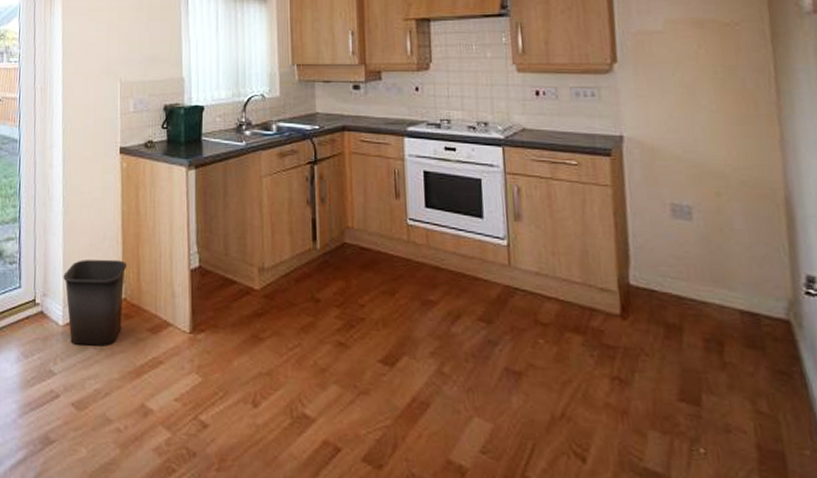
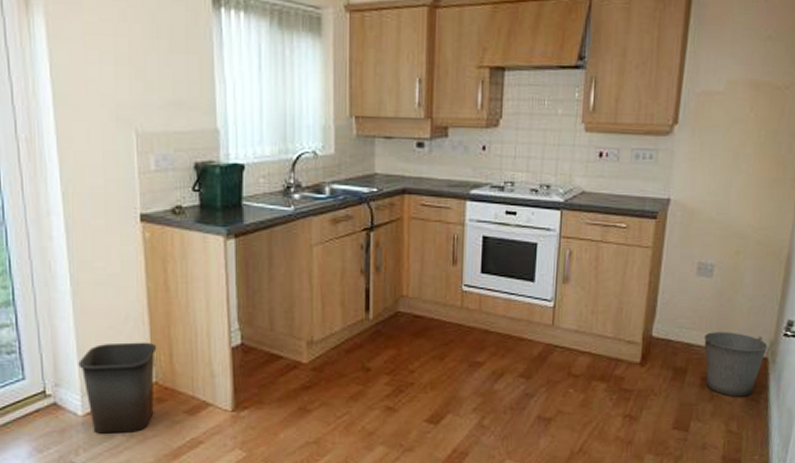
bucket: none [696,284,787,368] -> present [703,332,768,397]

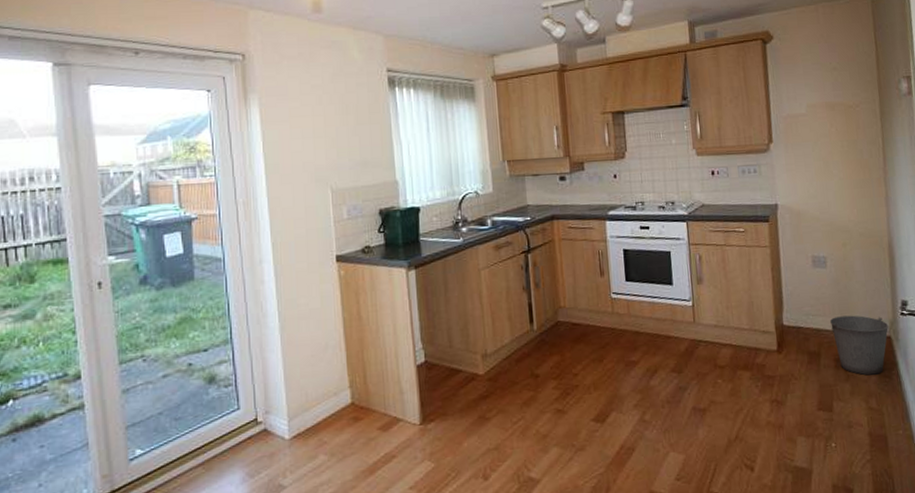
waste bin: present [78,342,157,434] -> none [285,366,353,456]

